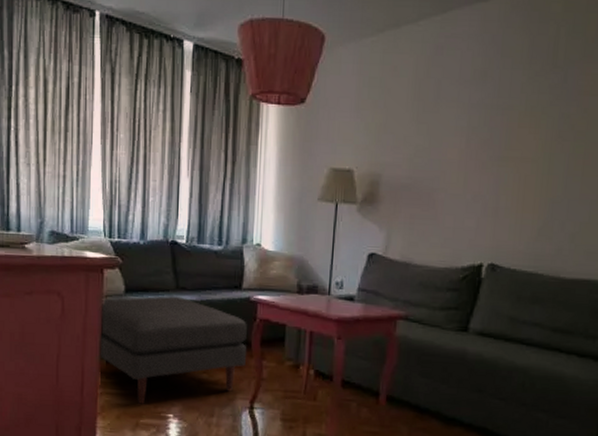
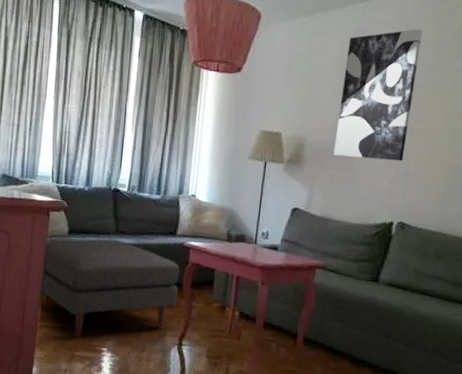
wall art: none [413,40,510,195] -> present [333,28,422,162]

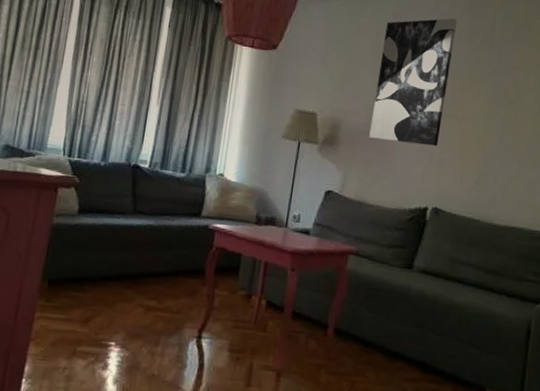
ottoman: present [40,238,180,339] -> none [40,217,203,332]

